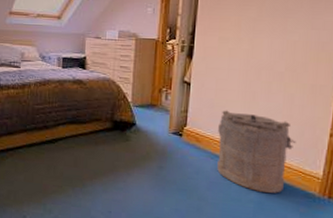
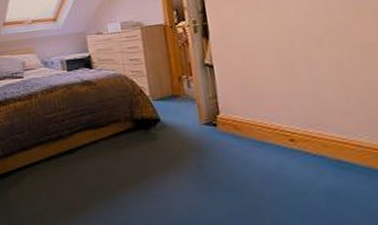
laundry hamper: present [217,110,297,193] -> none [257,89,360,179]

